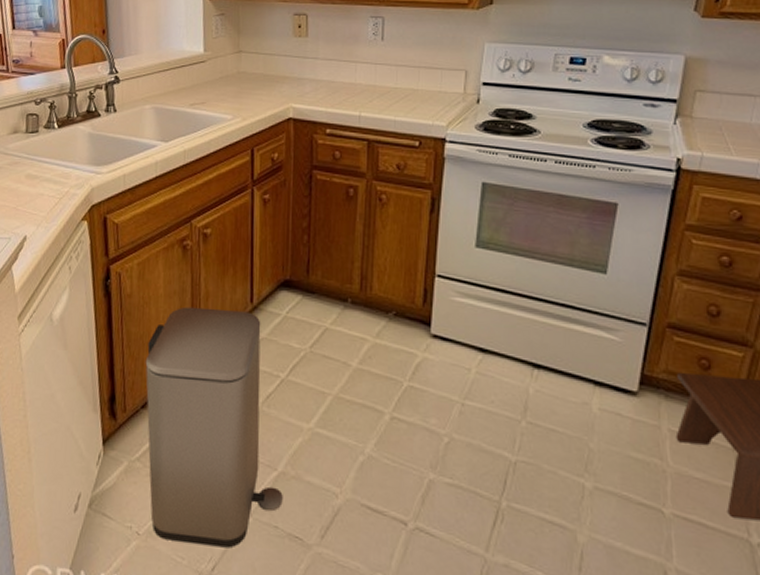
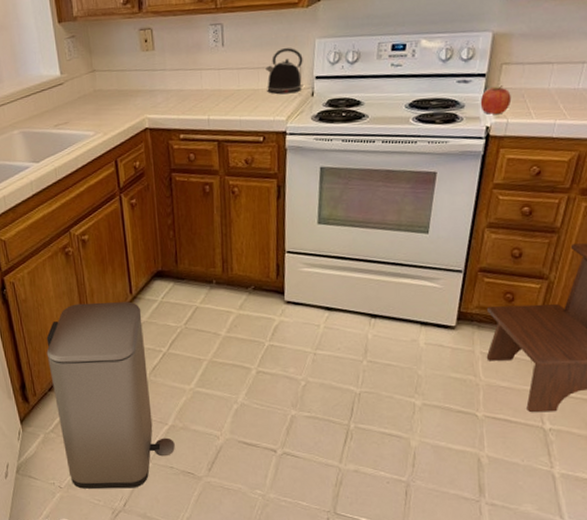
kettle: none [427,49,470,98] -> present [265,48,304,94]
fruit: none [670,114,707,146] -> present [480,85,512,115]

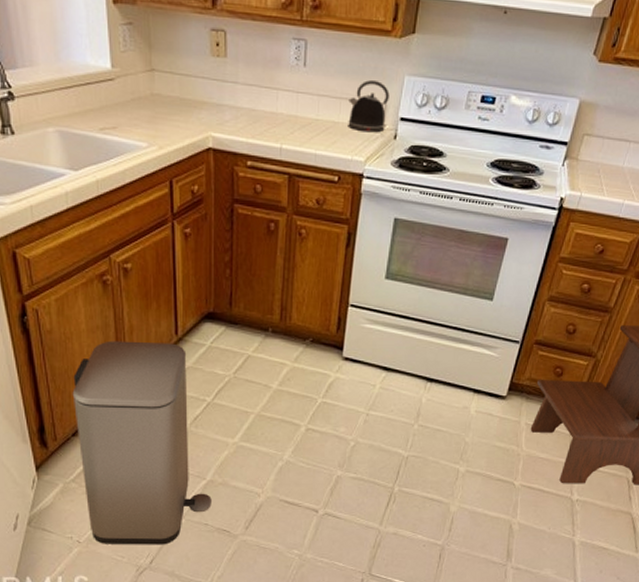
fruit: present [480,85,512,115] -> none [558,157,588,187]

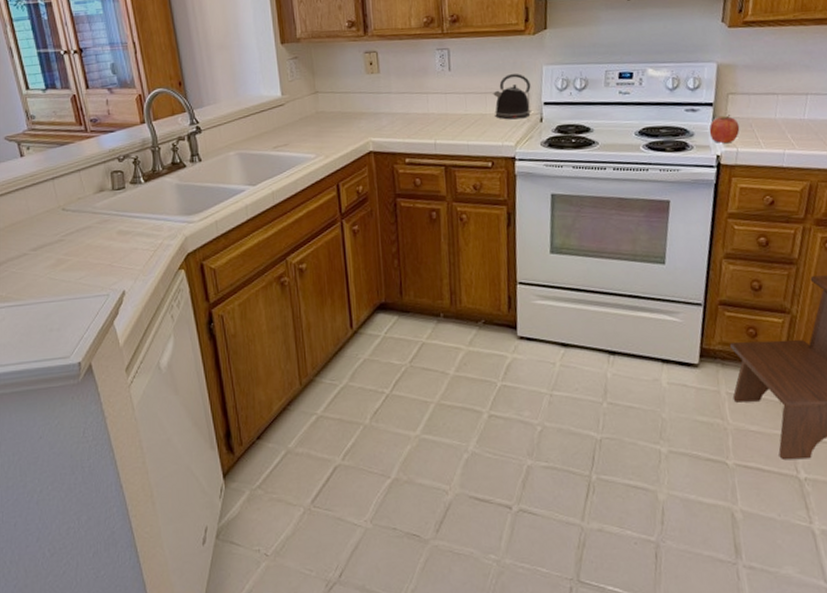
pedal bin: present [72,340,212,545] -> none [256,337,399,557]
fruit: none [558,157,588,187] -> present [709,115,740,144]

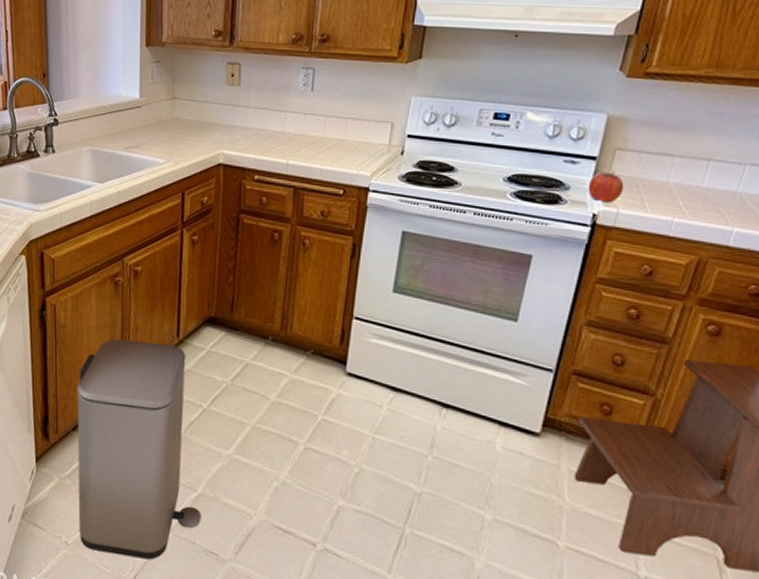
pedal bin: none [256,337,399,557] -> present [76,338,201,560]
kettle: present [493,74,532,120] -> none [354,102,396,149]

